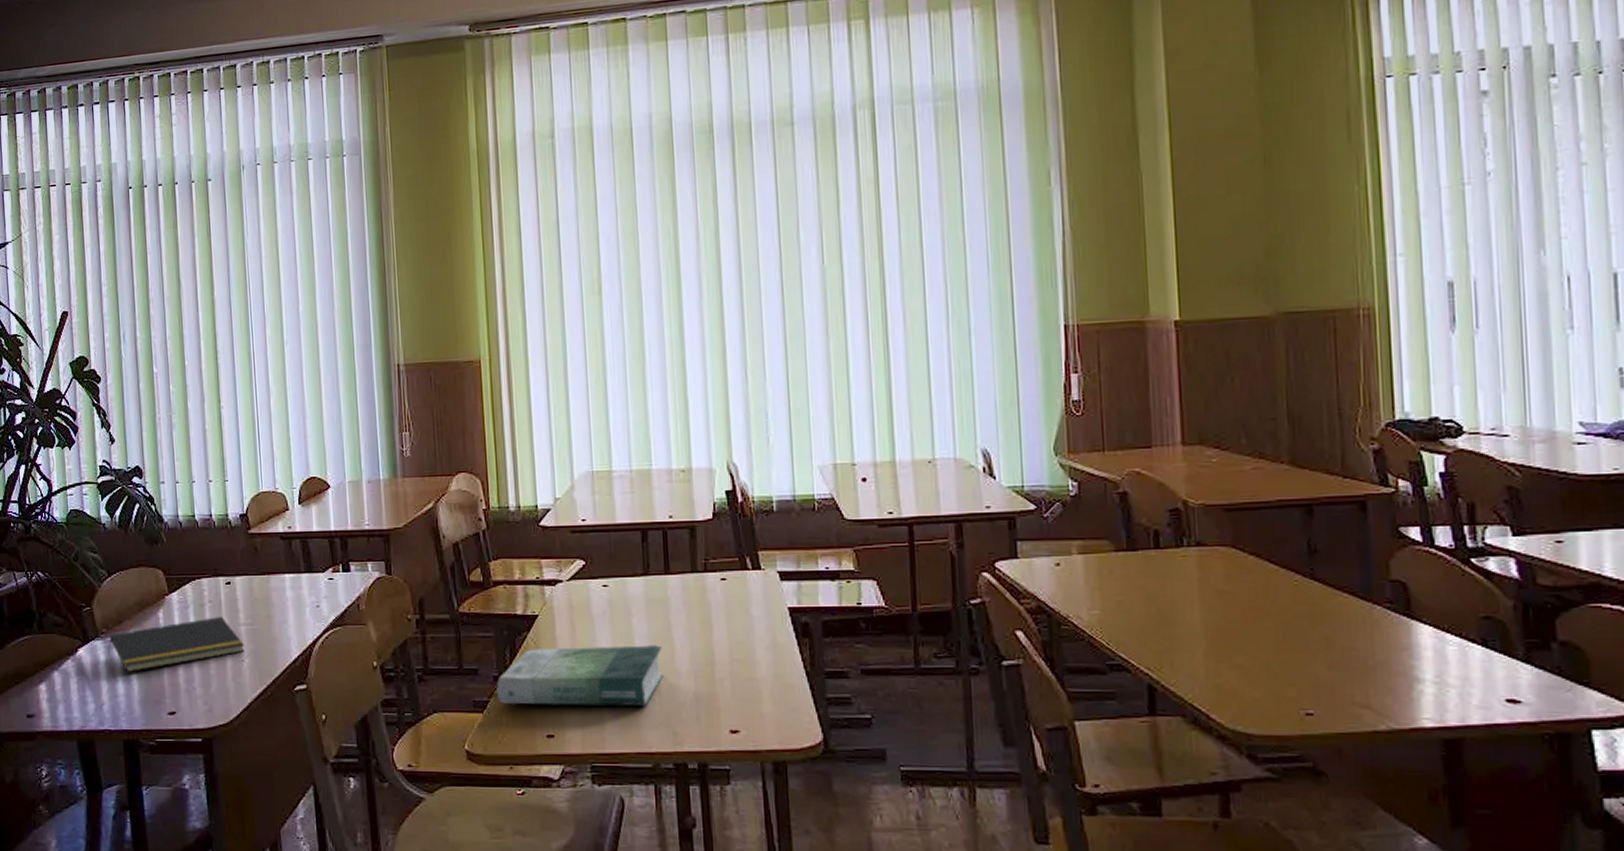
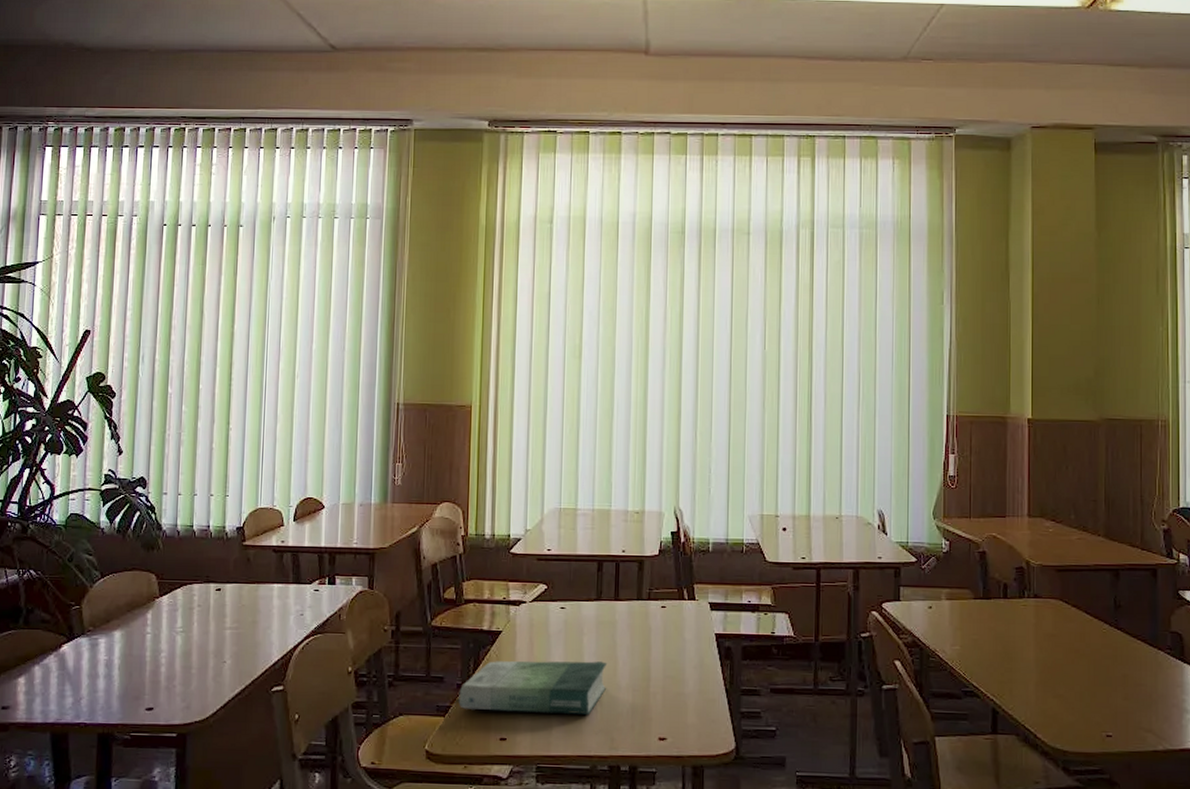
notepad: present [108,617,245,673] -> none [92,620,228,670]

